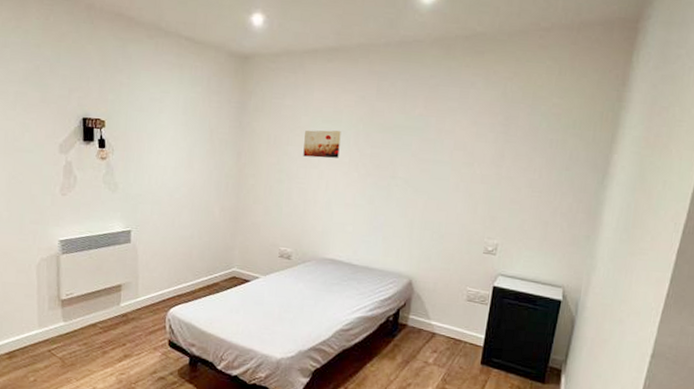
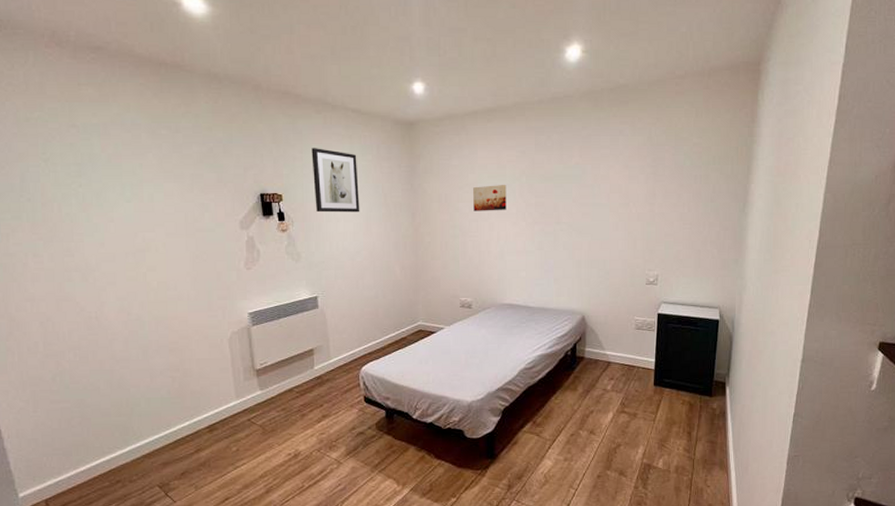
wall art: none [138,74,186,147] -> present [311,148,360,213]

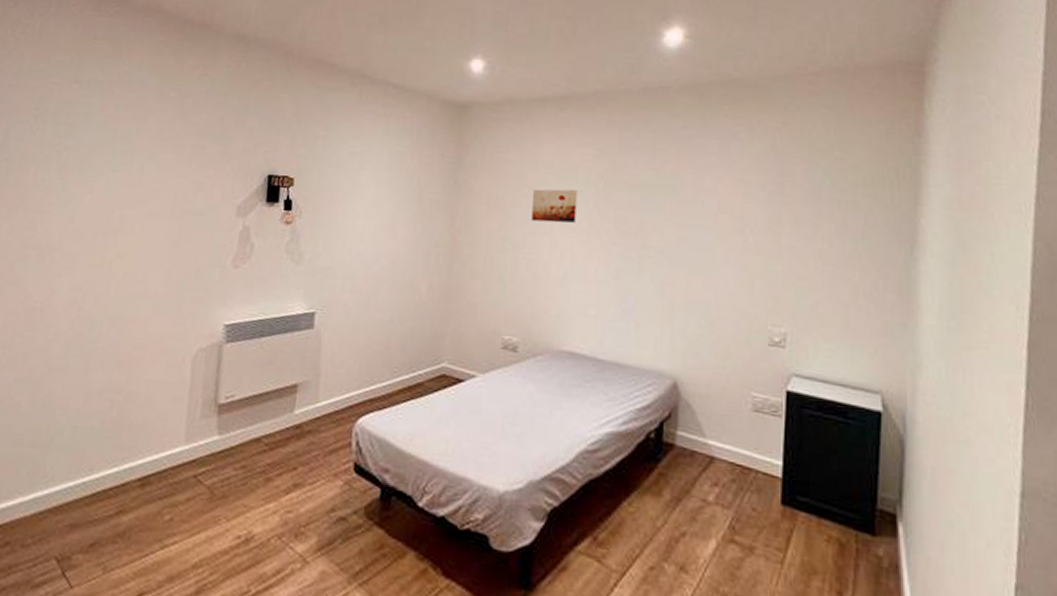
wall art: present [311,148,360,213] -> none [332,126,392,209]

